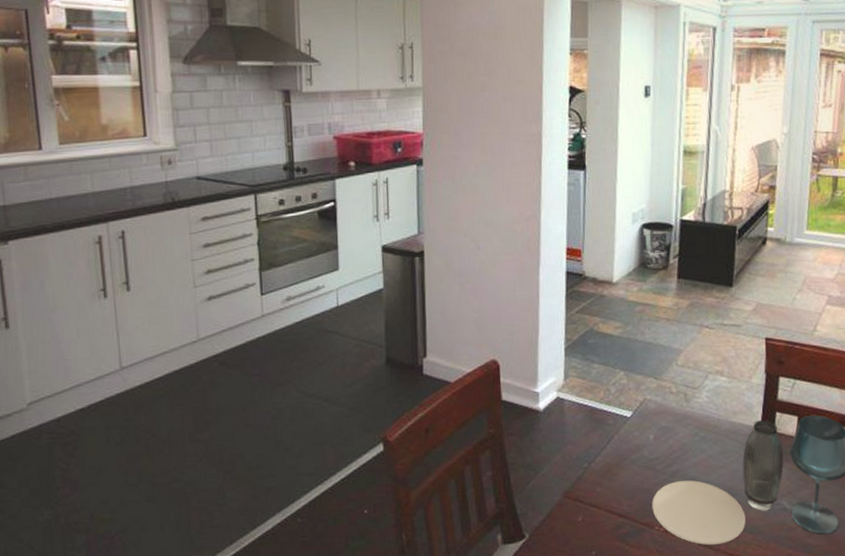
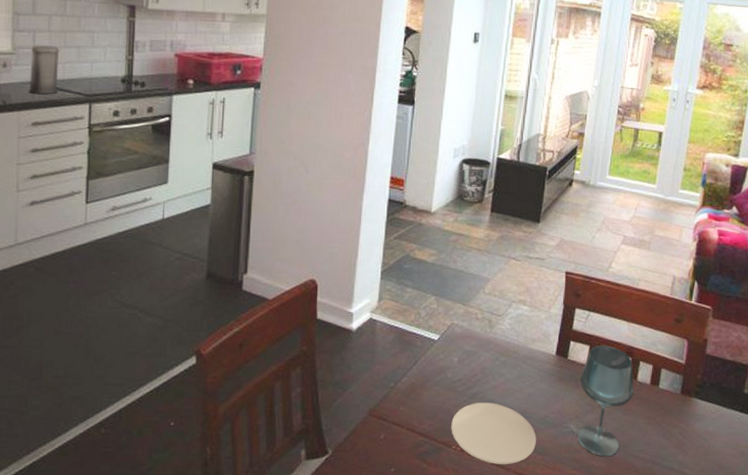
canister: none [193,138,222,189] -> present [29,45,60,95]
vase: present [742,420,784,511] -> none [536,348,575,434]

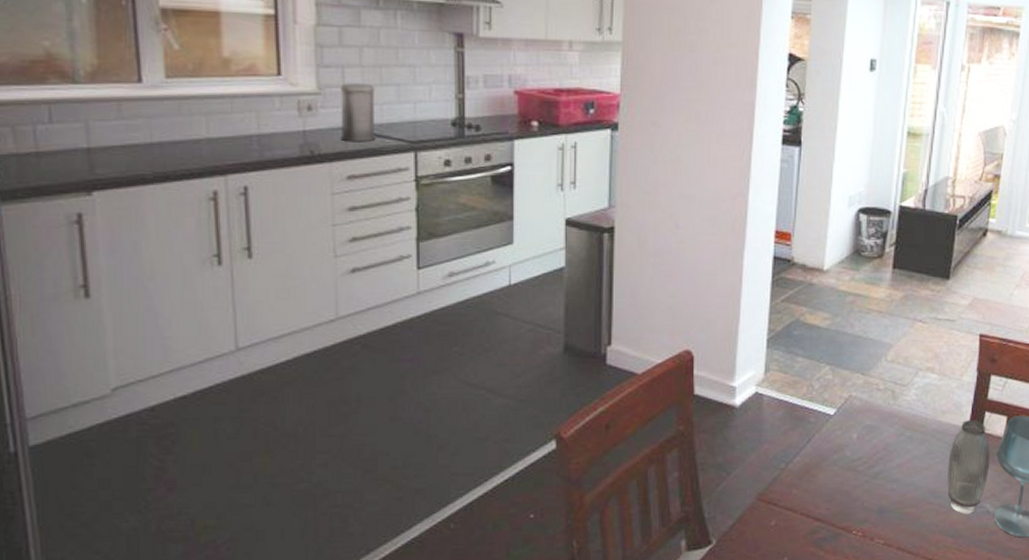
plate: present [451,403,536,465] -> none [851,482,947,551]
vase: none [536,348,575,434] -> present [947,420,990,514]

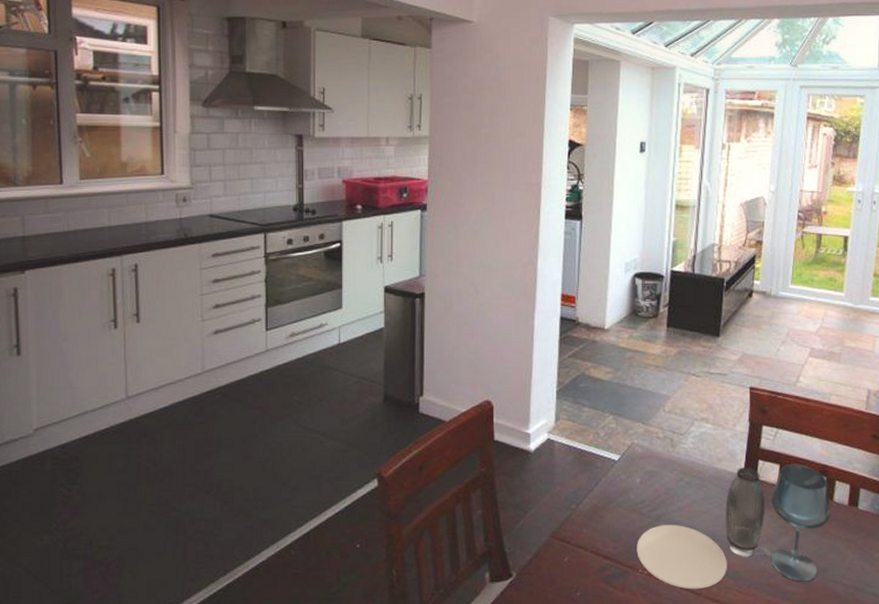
canister: present [340,83,375,143] -> none [208,178,235,227]
plate: none [851,482,947,551] -> present [636,525,727,590]

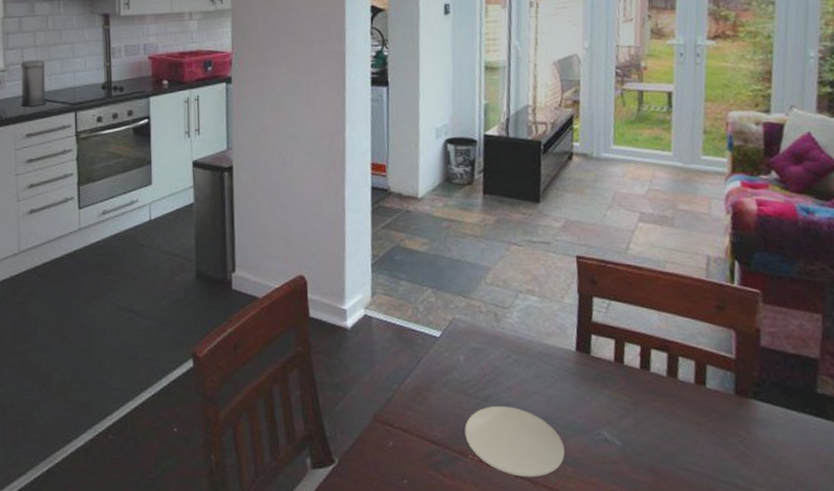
canister: none [208,178,235,227] -> present [21,60,46,107]
vase: present [725,468,765,557] -> none [558,343,603,442]
wine glass: present [771,464,830,582] -> none [608,338,676,470]

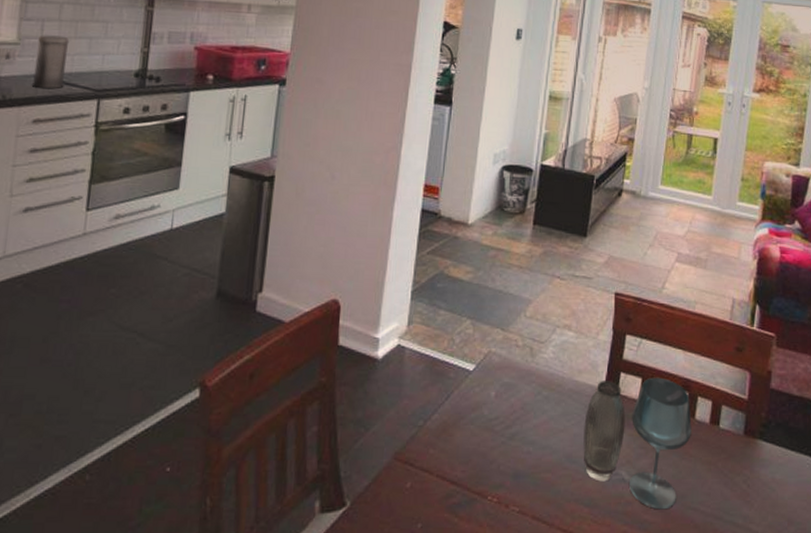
plate: present [464,406,565,478] -> none [486,445,583,520]
vase: none [558,343,603,442] -> present [583,381,626,482]
wine glass: none [608,338,676,470] -> present [629,377,692,510]

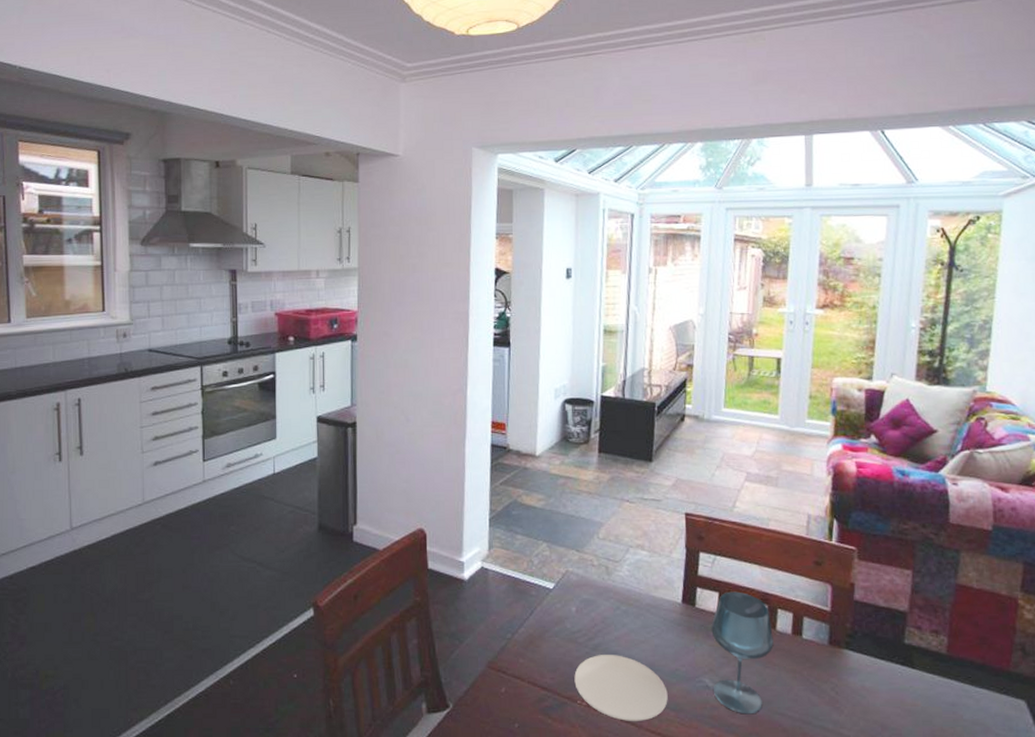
canister: present [32,35,70,89] -> none [147,314,172,361]
plate: none [486,445,583,520] -> present [574,655,668,722]
vase: present [583,381,626,482] -> none [664,596,706,688]

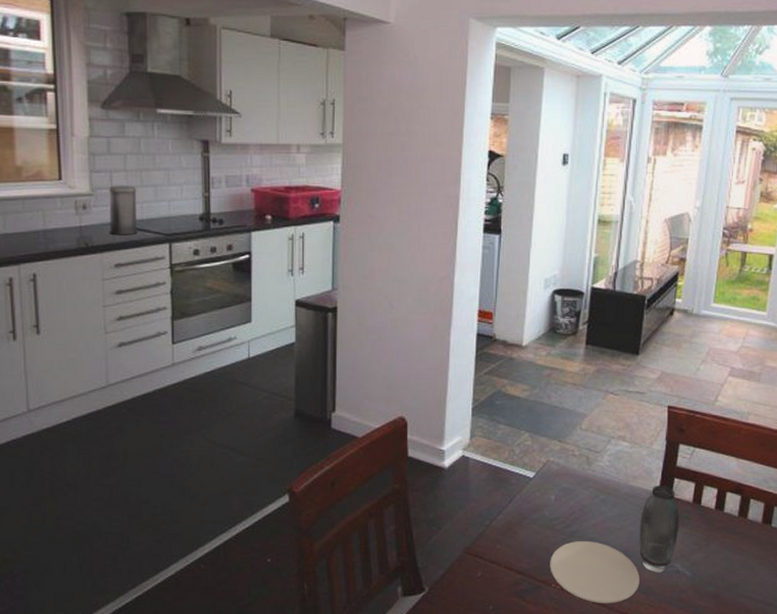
canister: none [147,314,172,361] -> present [109,185,137,236]
vase: none [664,596,706,688] -> present [639,485,680,573]
wine glass: present [711,591,774,715] -> none [684,482,744,597]

